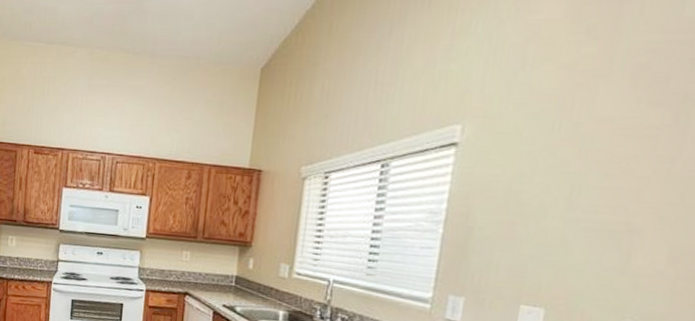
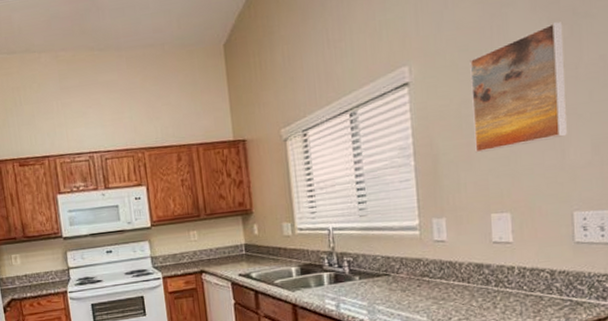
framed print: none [519,105,667,238] -> present [469,22,567,153]

